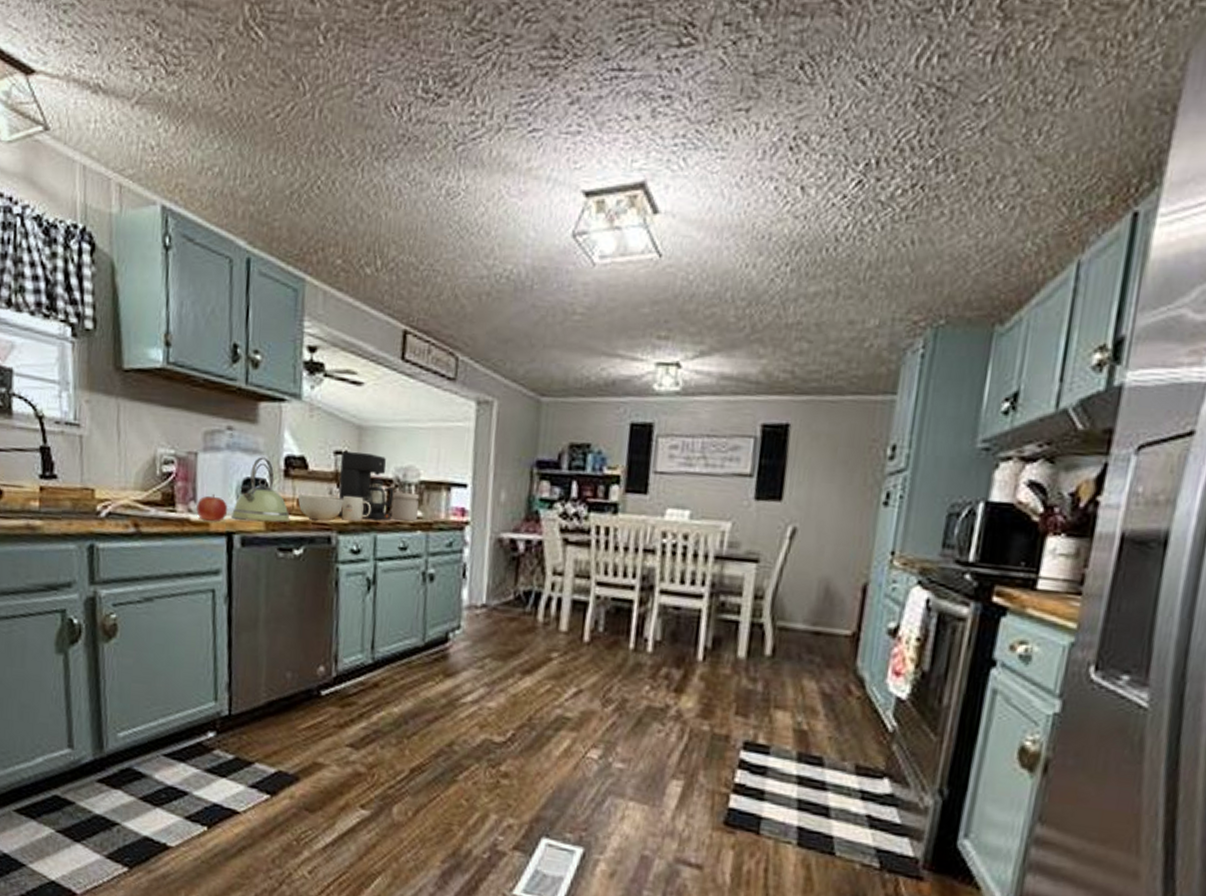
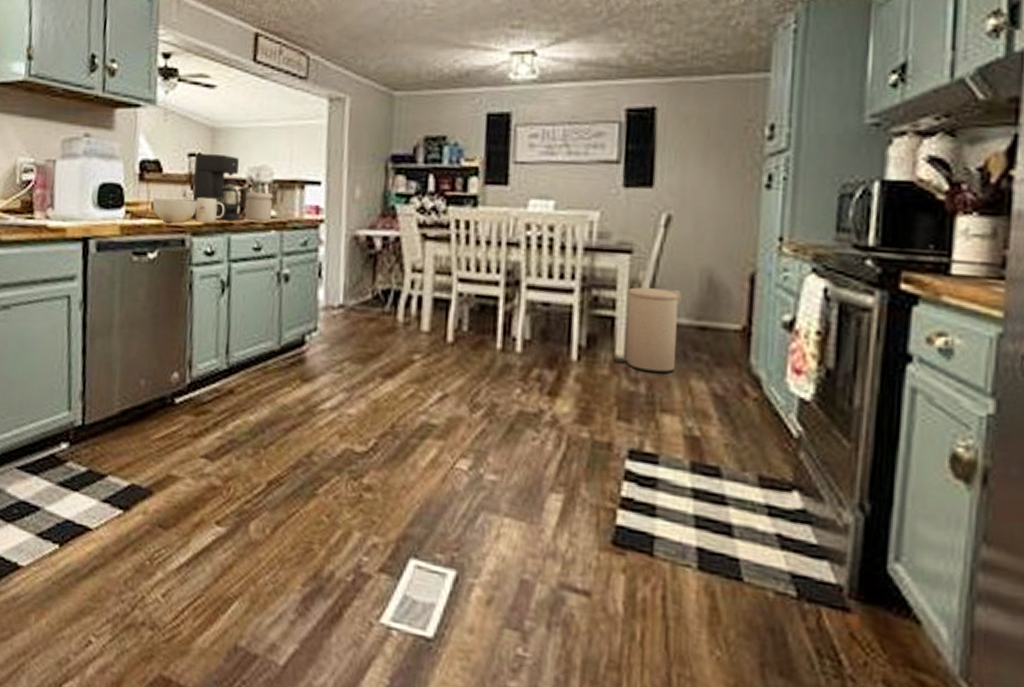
fruit: present [196,493,228,523] -> none [54,199,84,229]
kettle: present [231,457,290,523] -> none [87,162,145,227]
pedal bin: none [734,594,801,674] -> present [612,287,682,374]

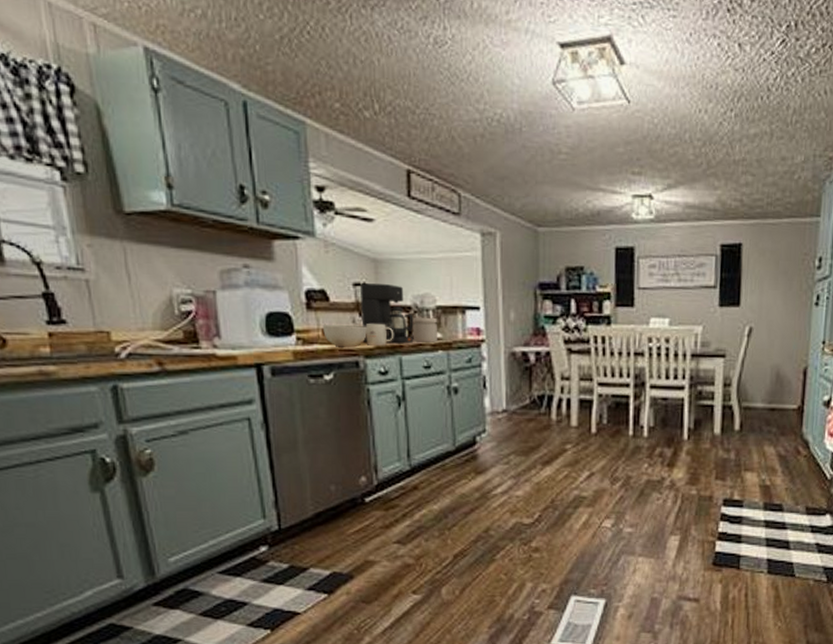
pedal bin: present [612,287,682,374] -> none [712,382,759,444]

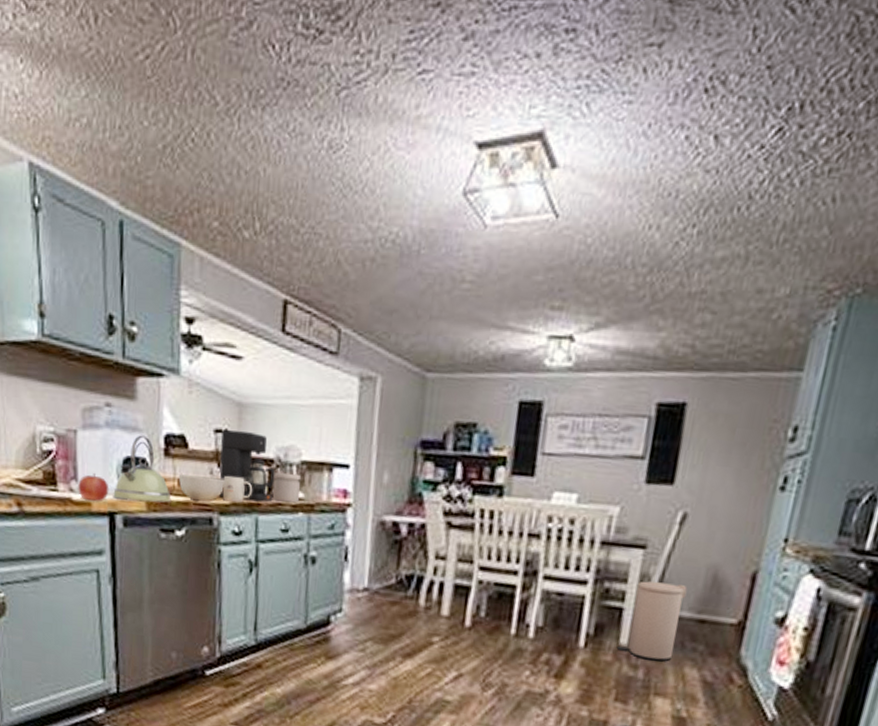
fruit: none [221,328,254,357] -> present [78,472,109,503]
kettle: none [258,292,317,352] -> present [113,435,171,503]
pedal bin: none [712,382,759,444] -> present [616,580,688,662]

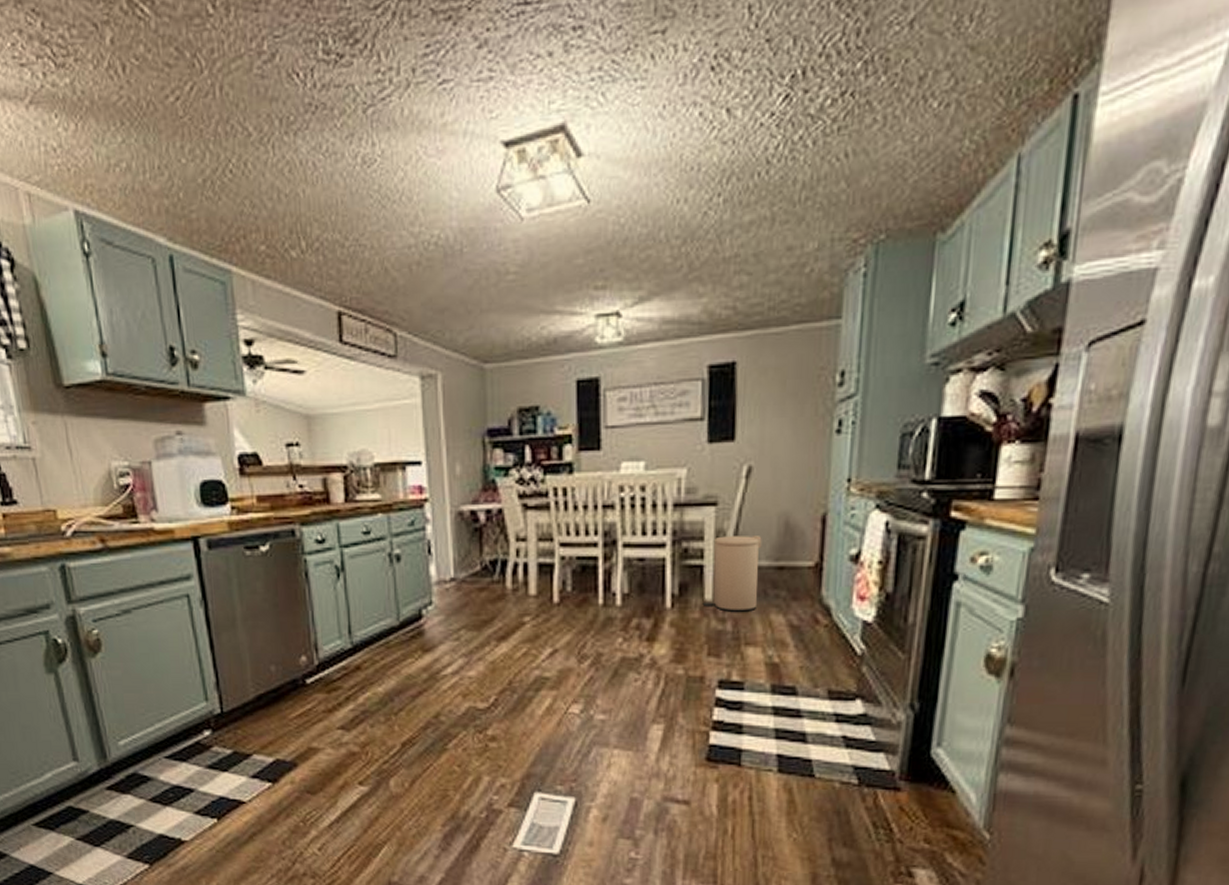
fruit: present [78,472,109,503] -> none [158,500,190,530]
kettle: present [113,435,171,503] -> none [194,458,252,523]
bowl: present [178,474,224,502] -> none [256,490,302,515]
coffee maker: present [219,430,275,503] -> none [292,442,351,510]
mug: present [222,476,253,503] -> none [300,487,331,512]
jar: present [272,472,301,503] -> none [349,477,377,505]

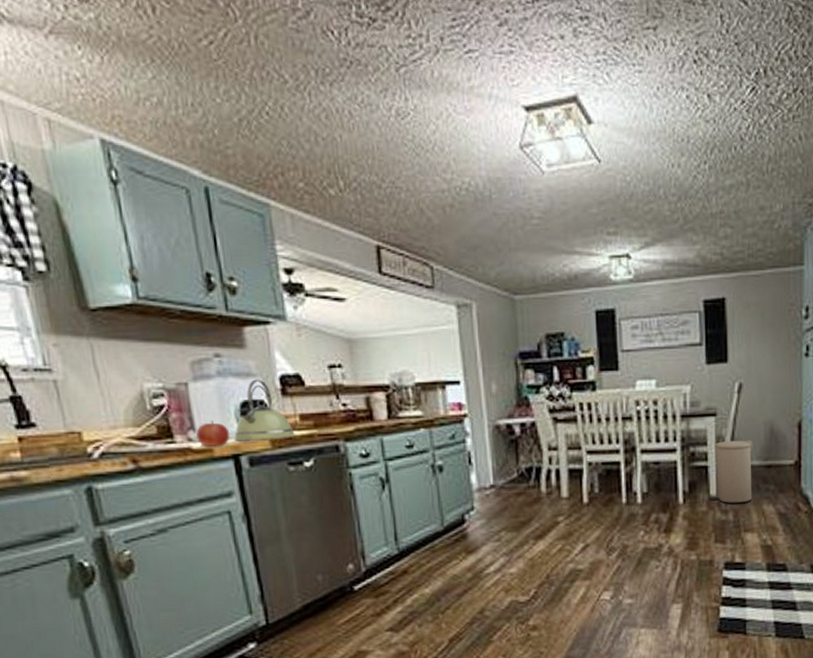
fruit: none [158,500,190,530] -> present [196,420,230,449]
kettle: none [194,458,252,523] -> present [234,379,295,442]

